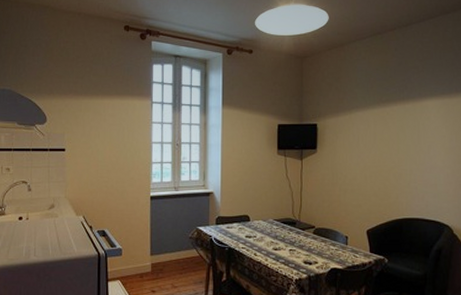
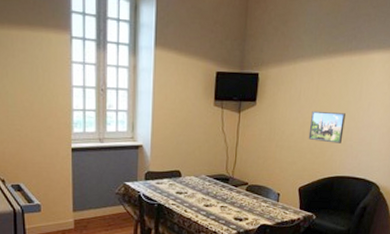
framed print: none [371,155,406,186] -> present [308,110,346,143]

